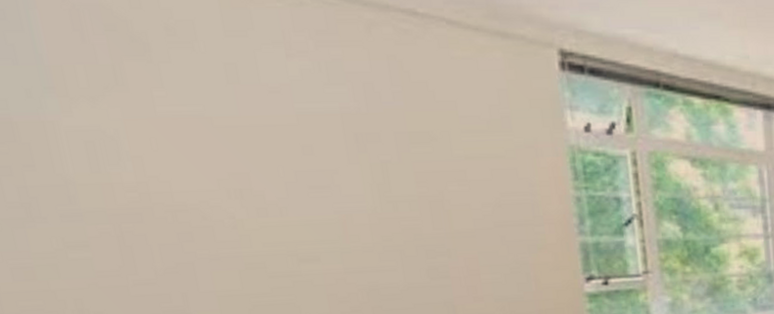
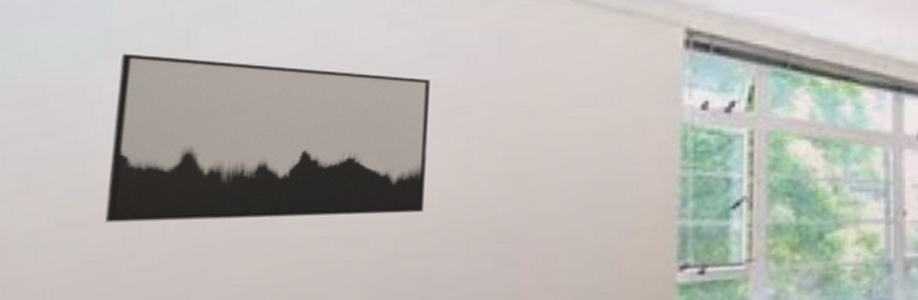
wall art: none [65,89,359,244] -> present [104,53,431,223]

